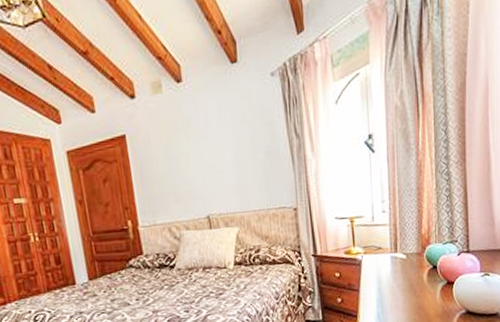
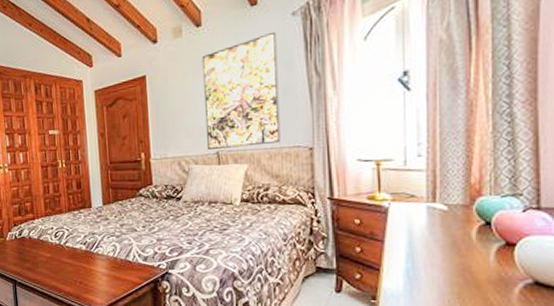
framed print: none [185,91,268,215] -> present [202,31,281,151]

